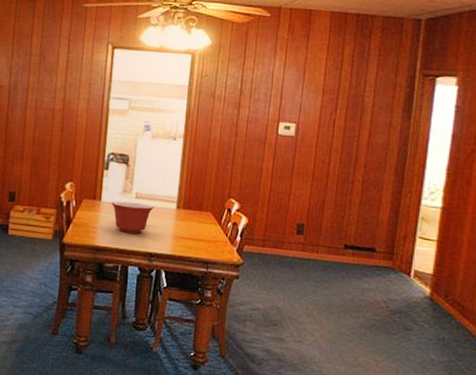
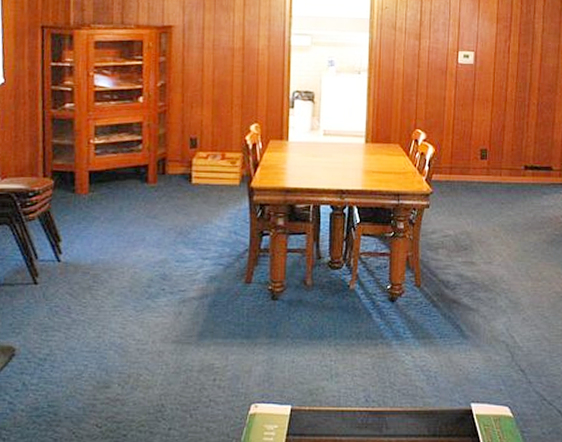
mixing bowl: present [111,200,154,234] -> none [298,139,343,171]

